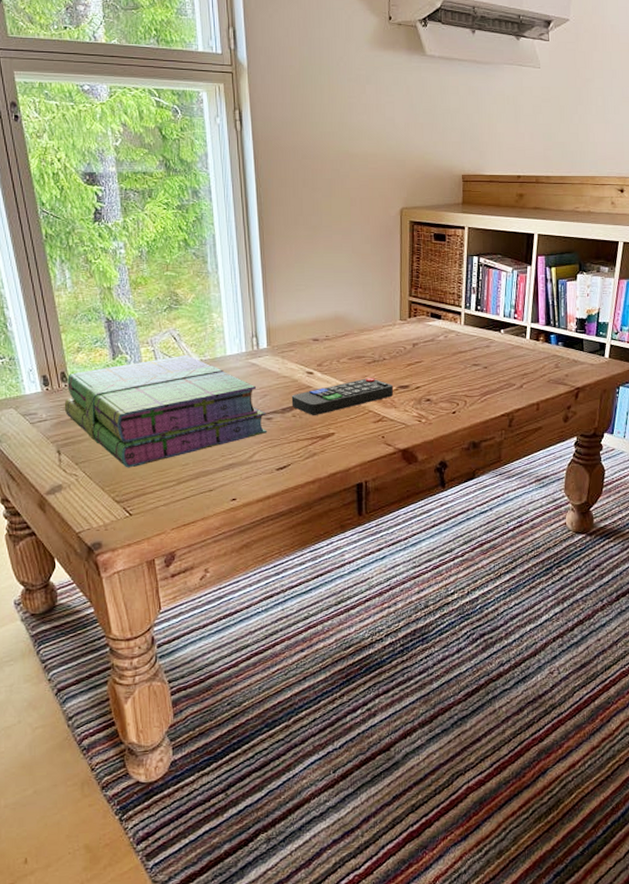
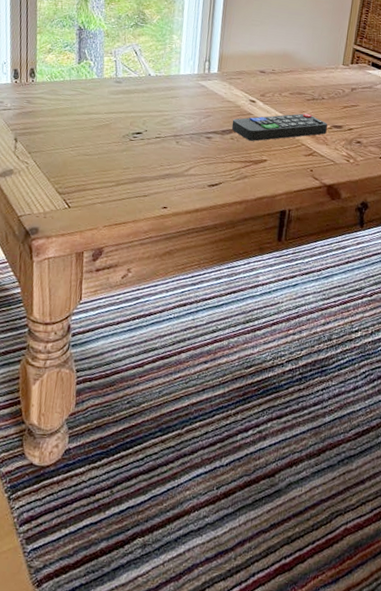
stack of books: present [64,354,268,468] -> none [27,68,207,164]

